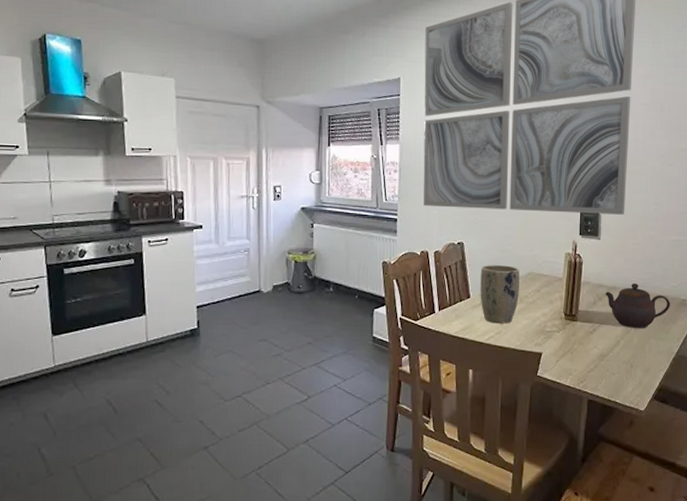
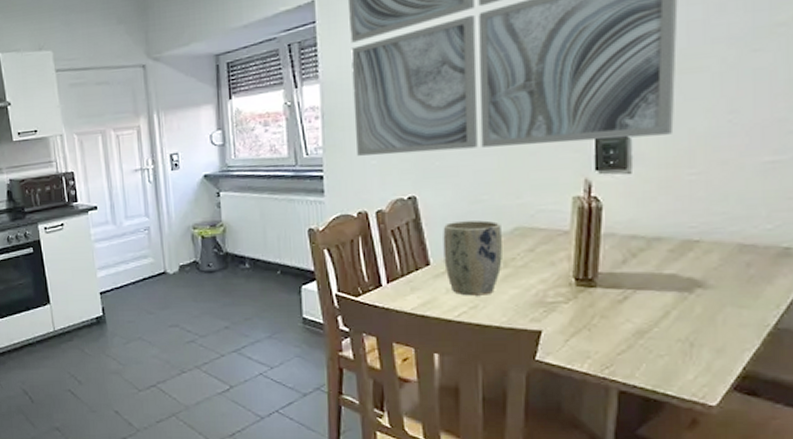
teapot: present [604,282,671,329] -> none [641,229,763,294]

